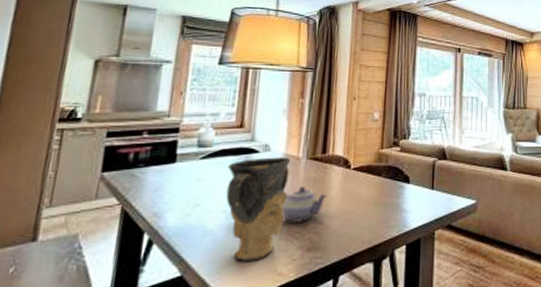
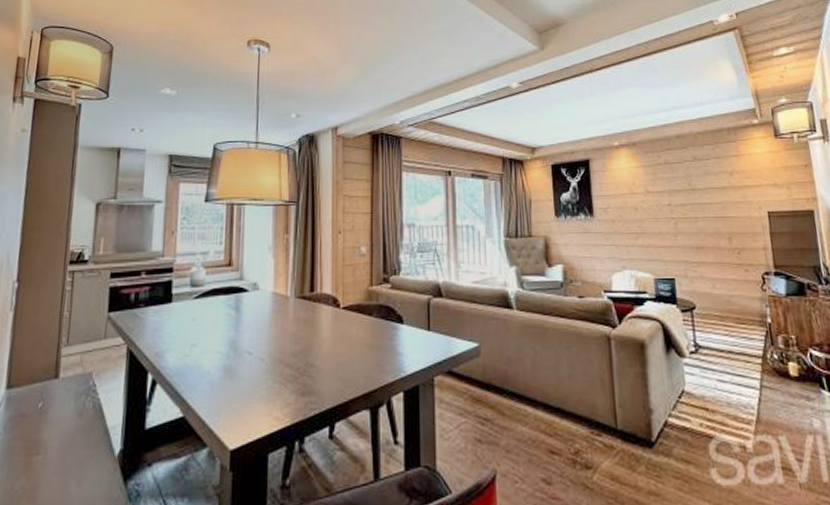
vase: present [226,157,291,262] -> none [219,296,280,404]
teapot: present [282,185,328,224] -> none [274,326,318,366]

